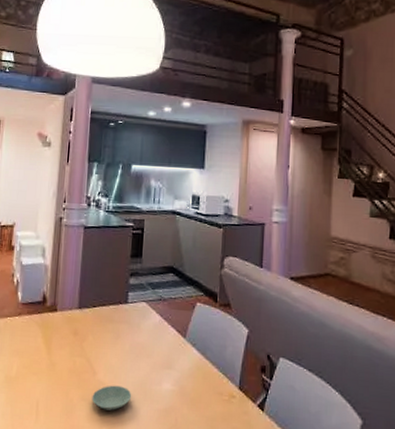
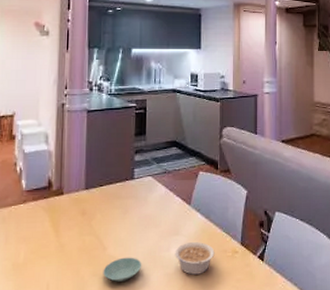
legume: none [166,379,210,416] -> present [175,242,215,275]

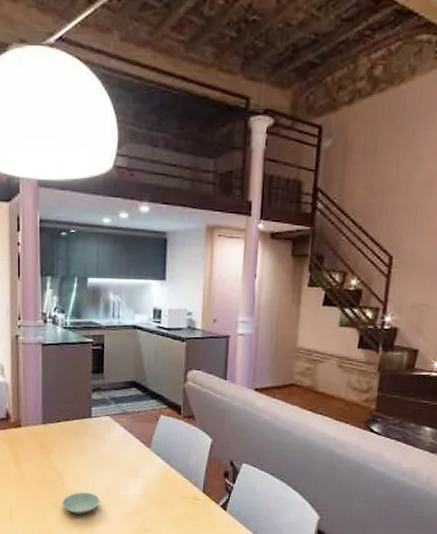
legume: present [175,242,215,275] -> none [133,485,175,516]

